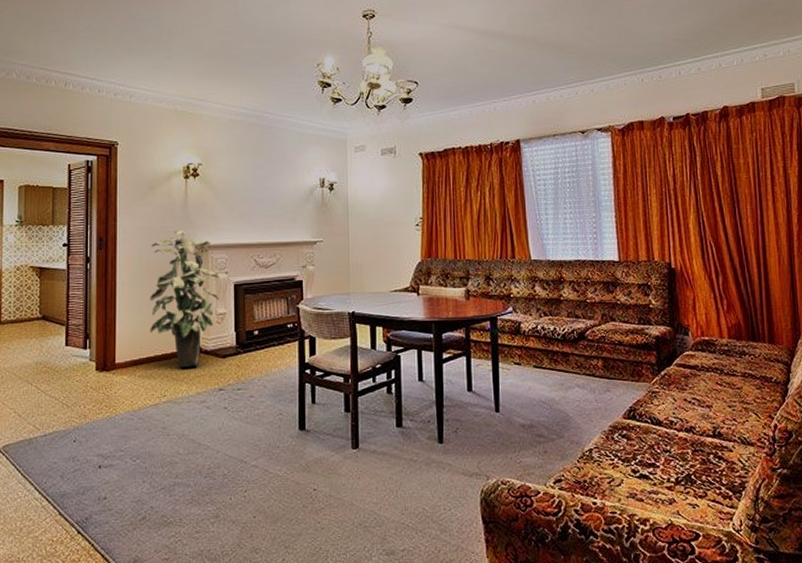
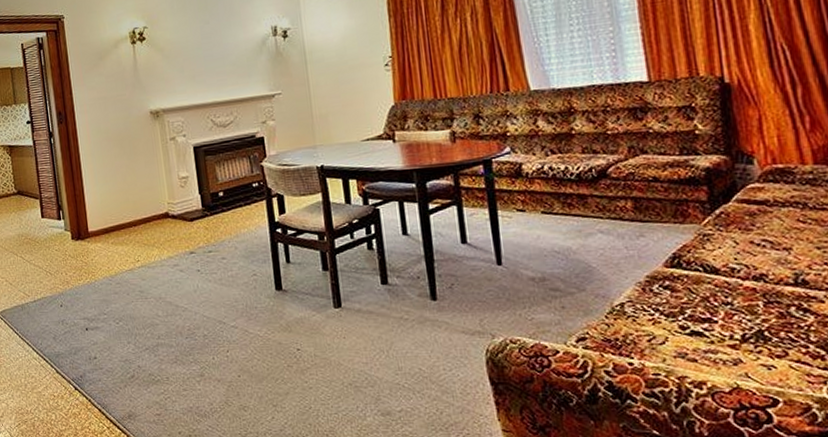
indoor plant: present [150,230,219,367] -> none [108,96,180,233]

